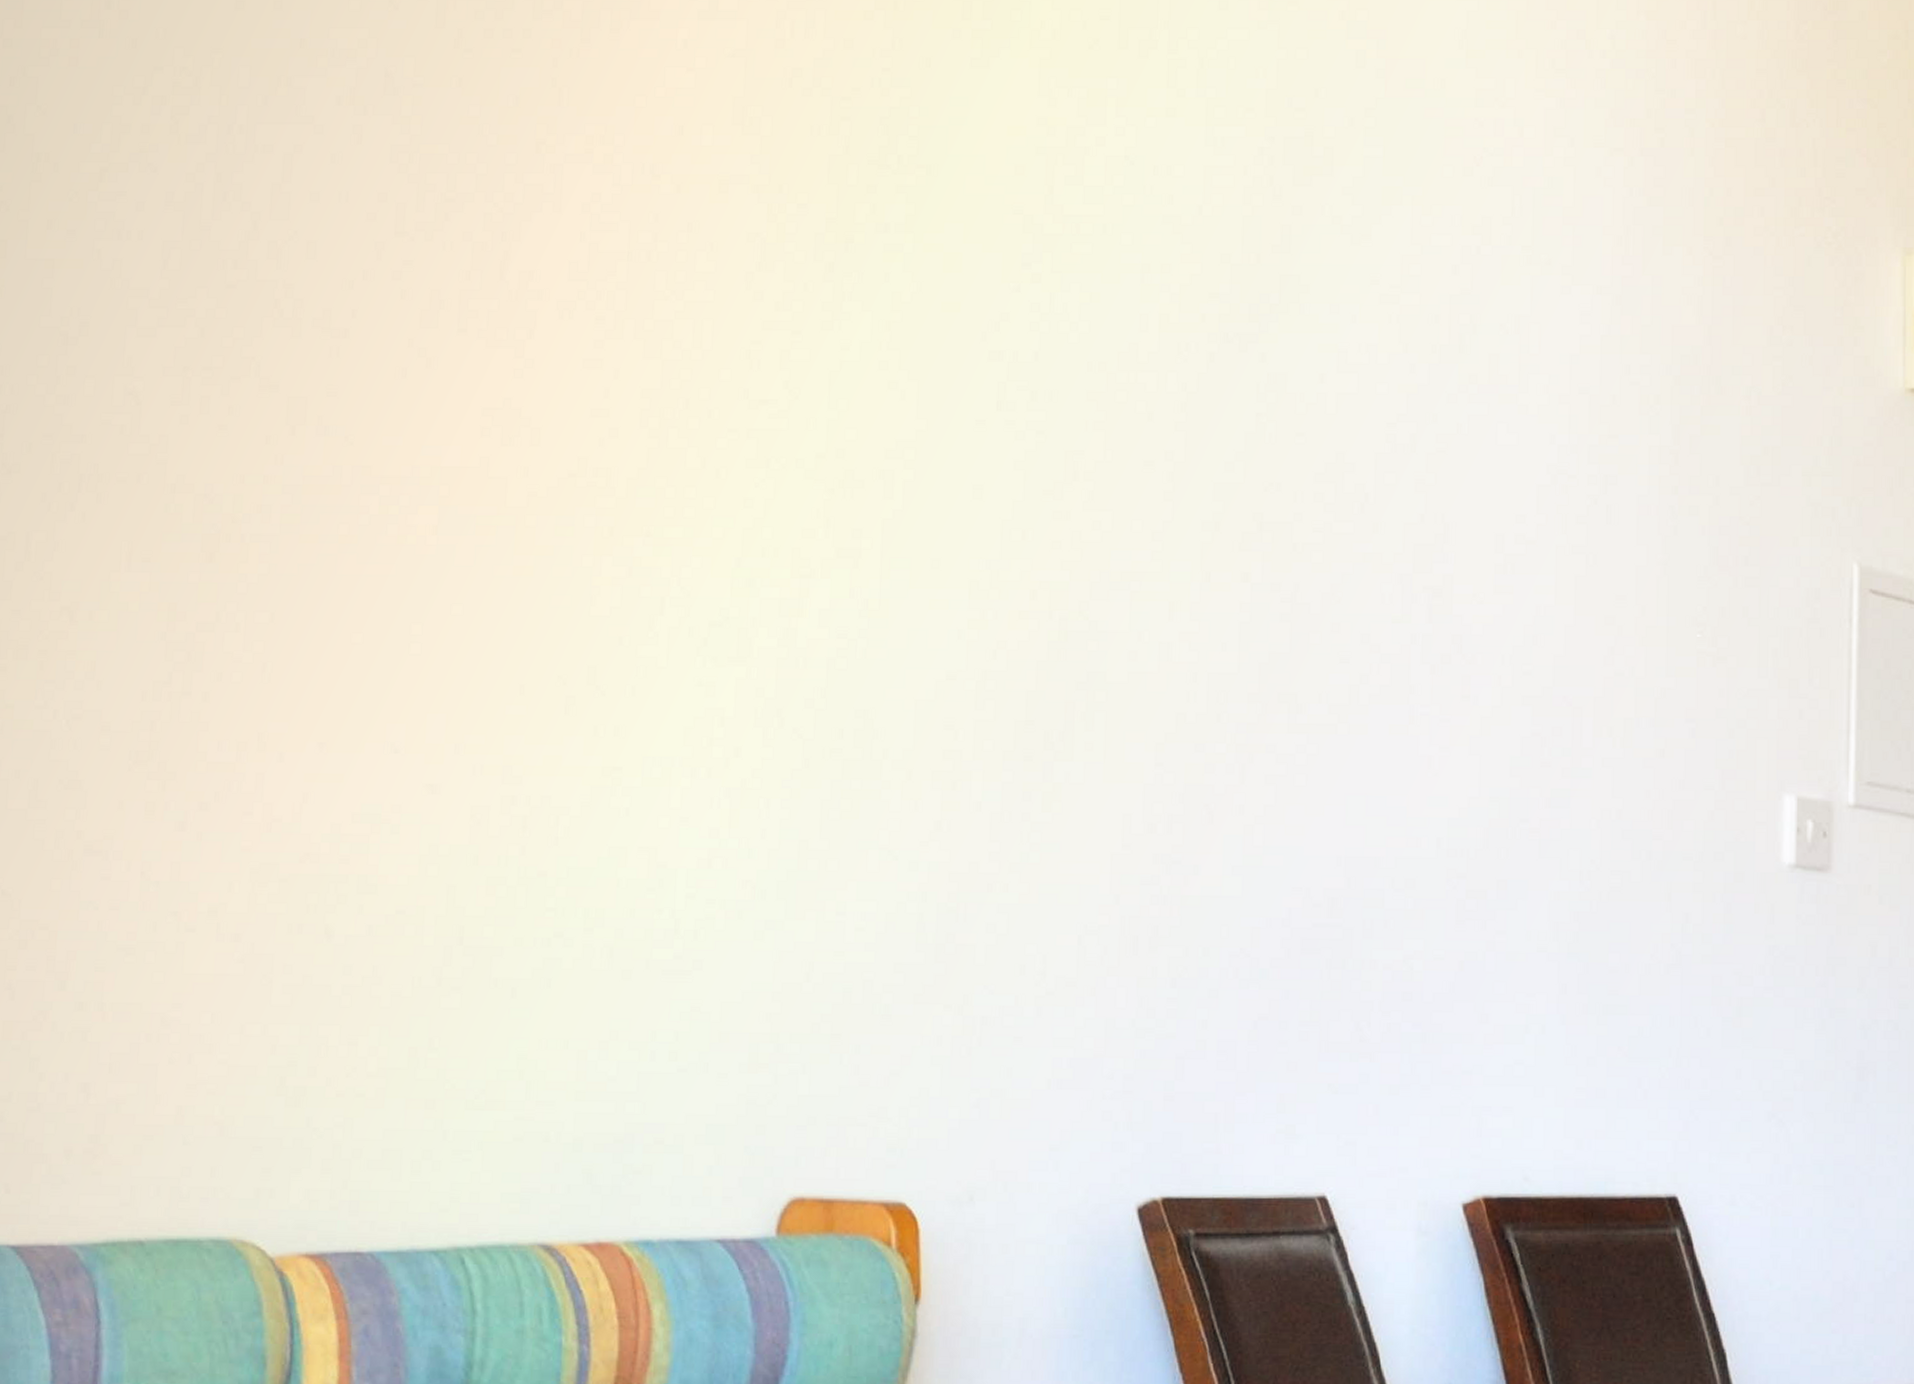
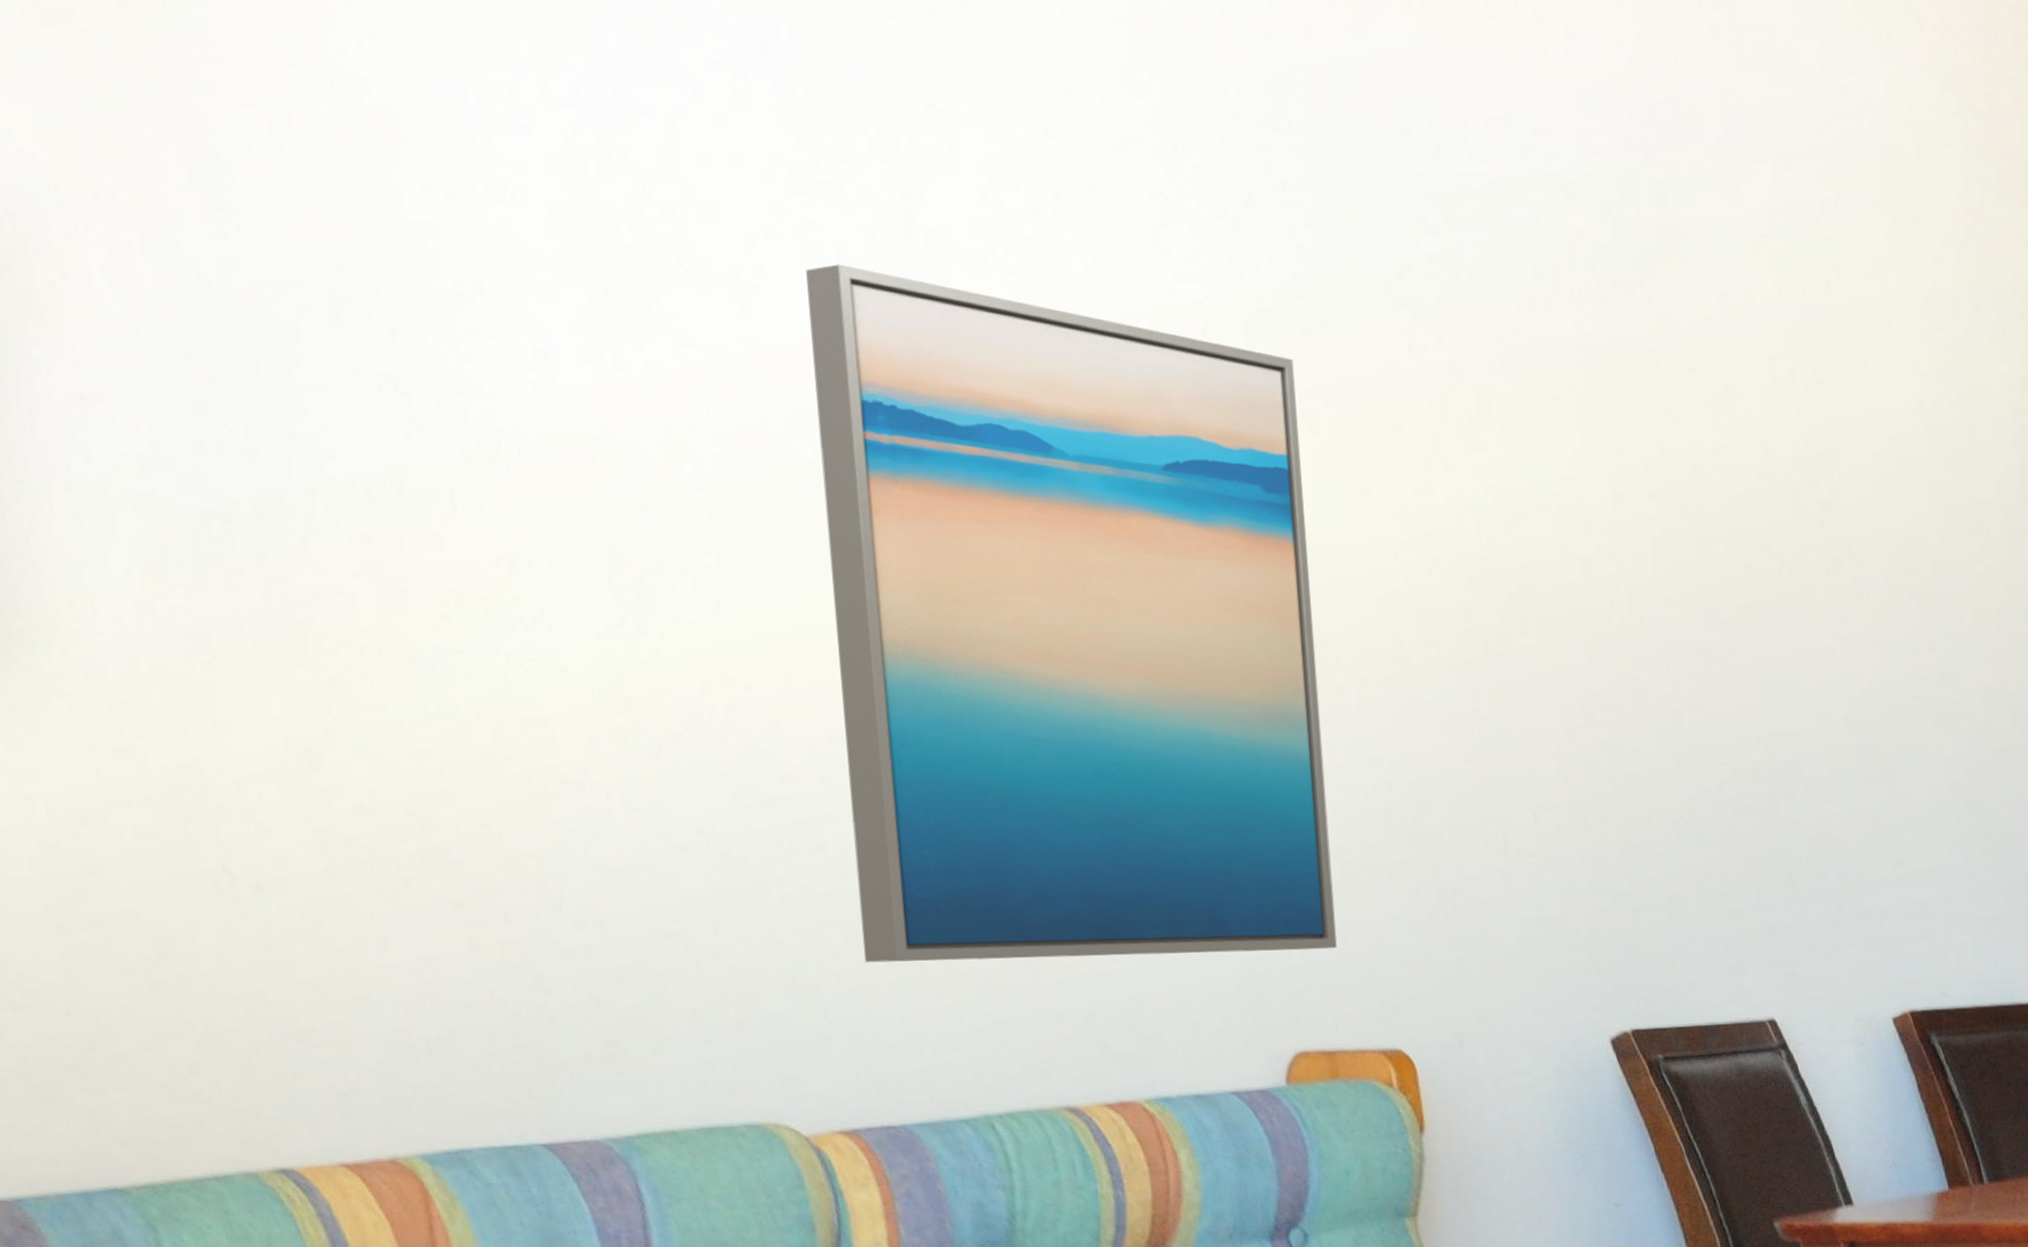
wall art: none [356,307,875,1081] -> present [806,264,1337,963]

